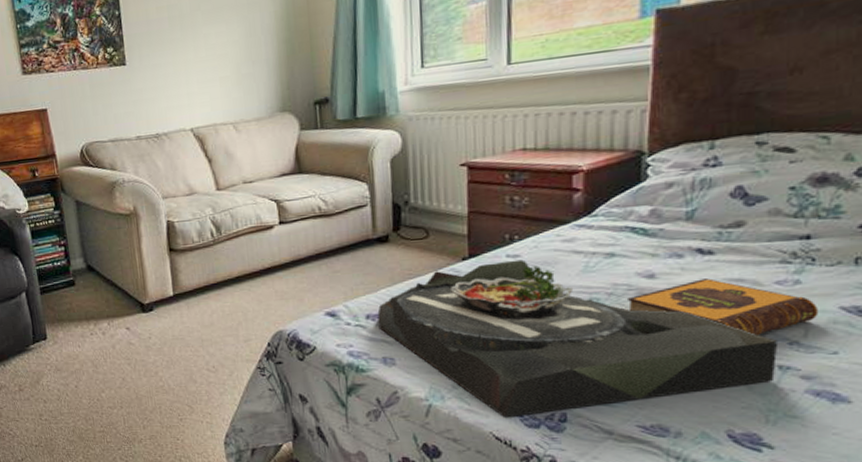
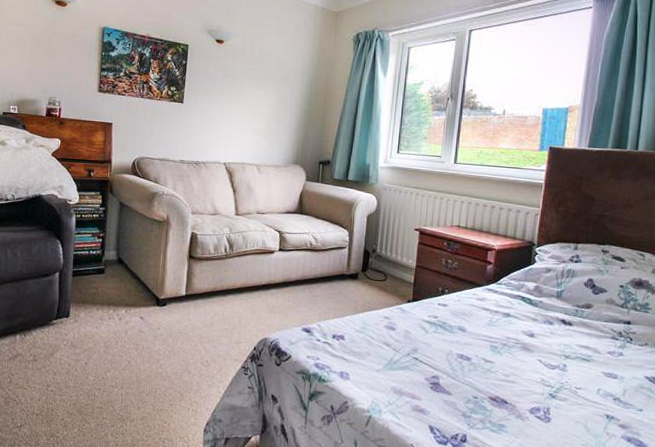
serving tray: present [377,259,779,418] -> none [340,307,607,434]
hardback book: present [626,278,819,336] -> none [514,342,633,391]

